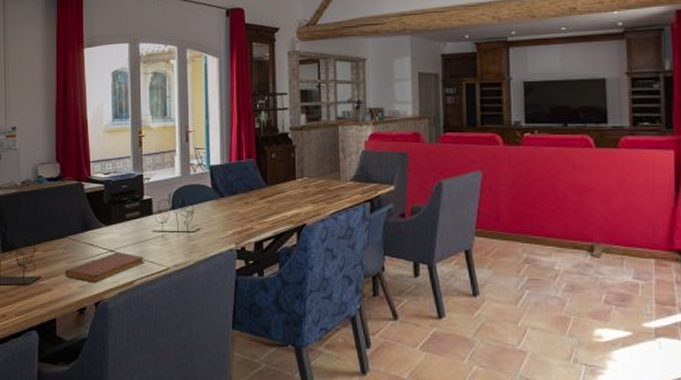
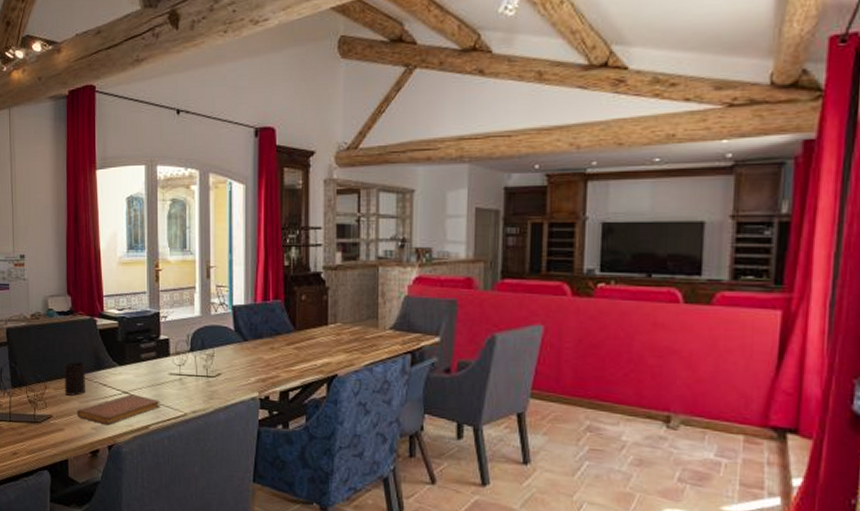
cup: none [52,224,73,257] -> present [64,362,85,396]

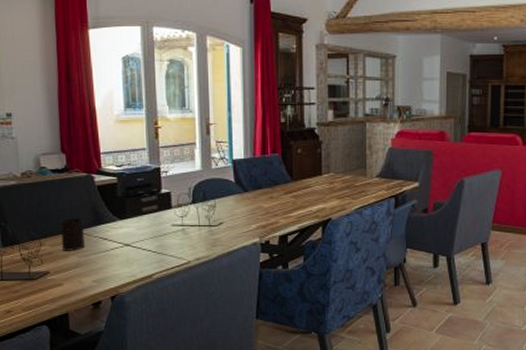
notebook: present [76,394,160,426] -> none [75,246,164,277]

